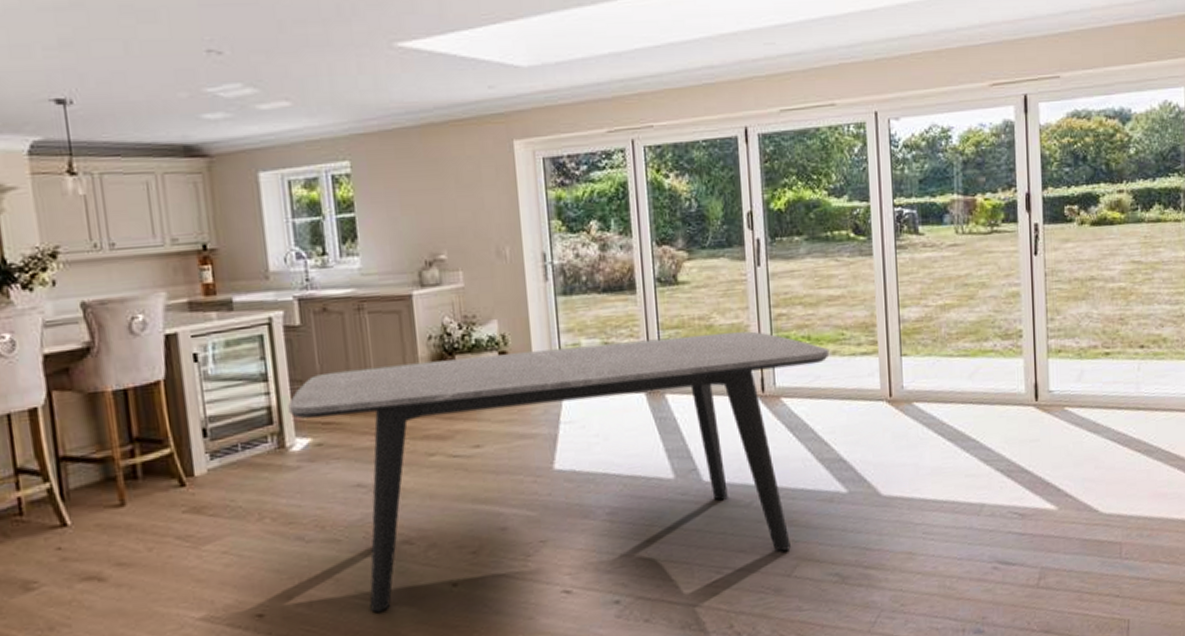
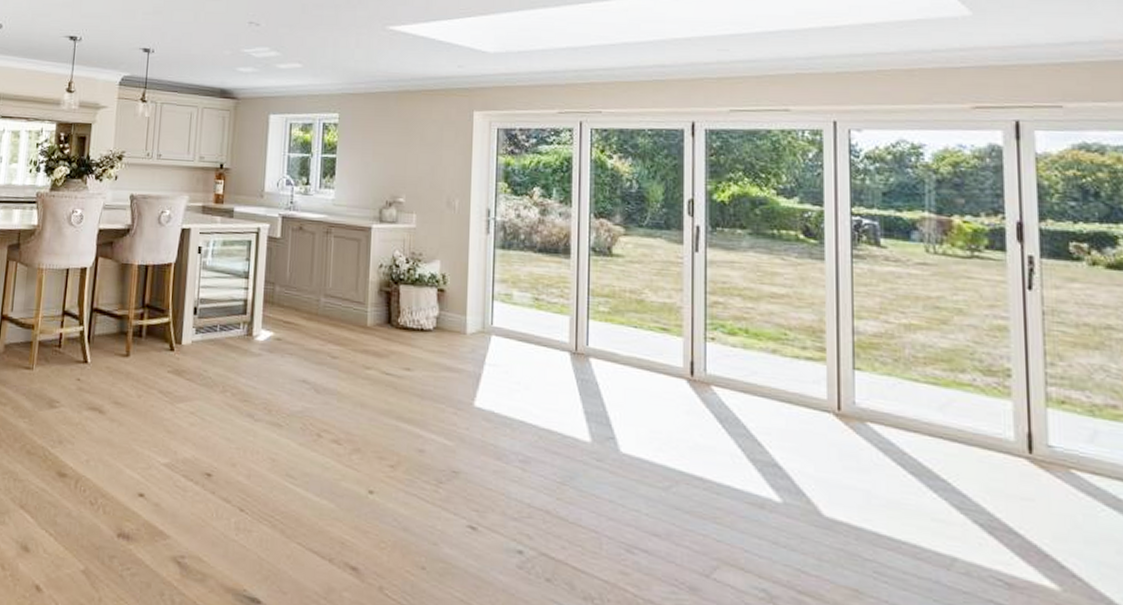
dining table: present [288,331,830,612] -> none [260,280,769,548]

